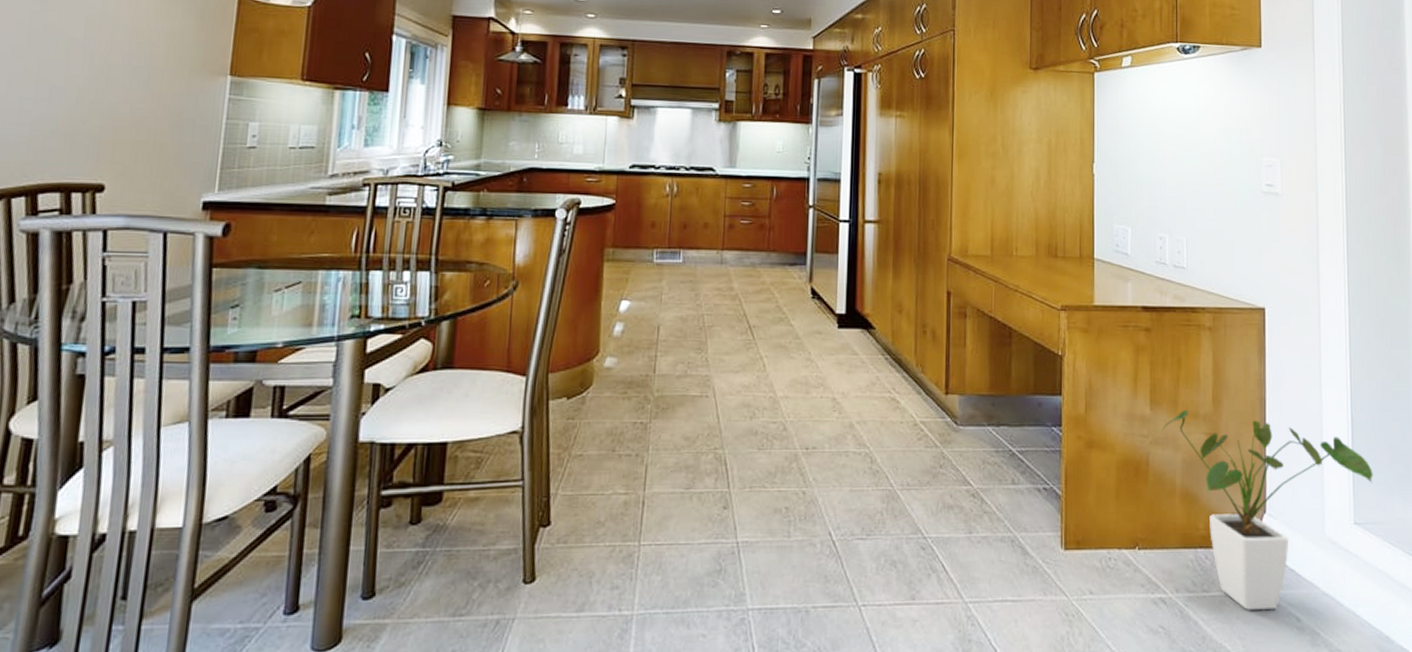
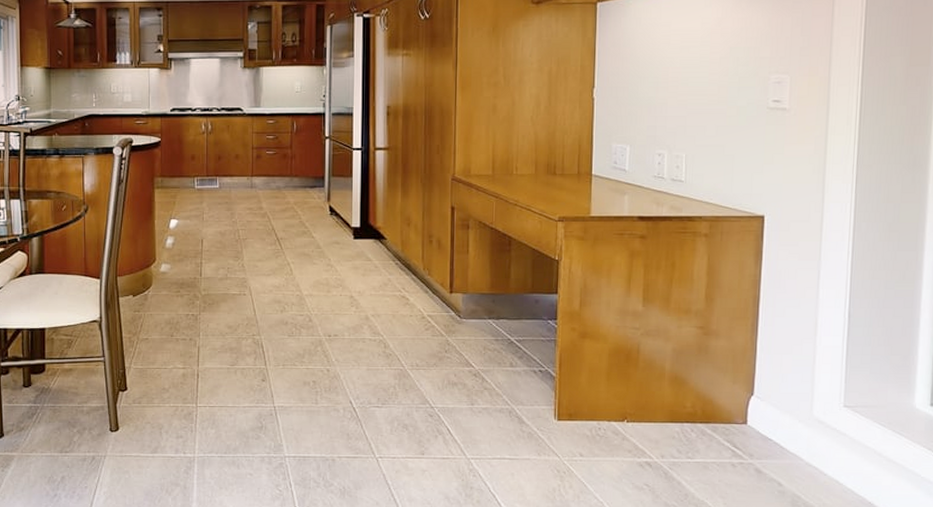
house plant: present [1160,409,1373,610] -> none [652,306,868,475]

